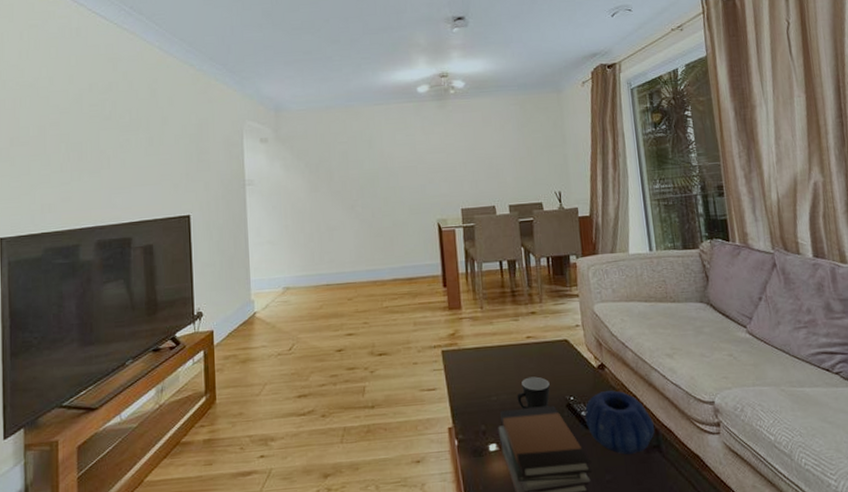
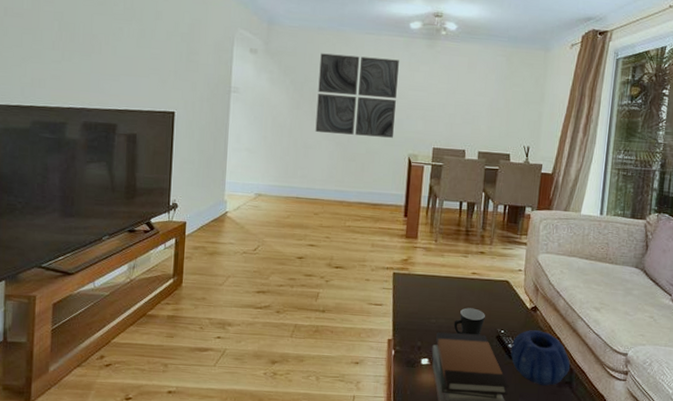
wall art: none [332,125,418,212] -> present [315,53,399,138]

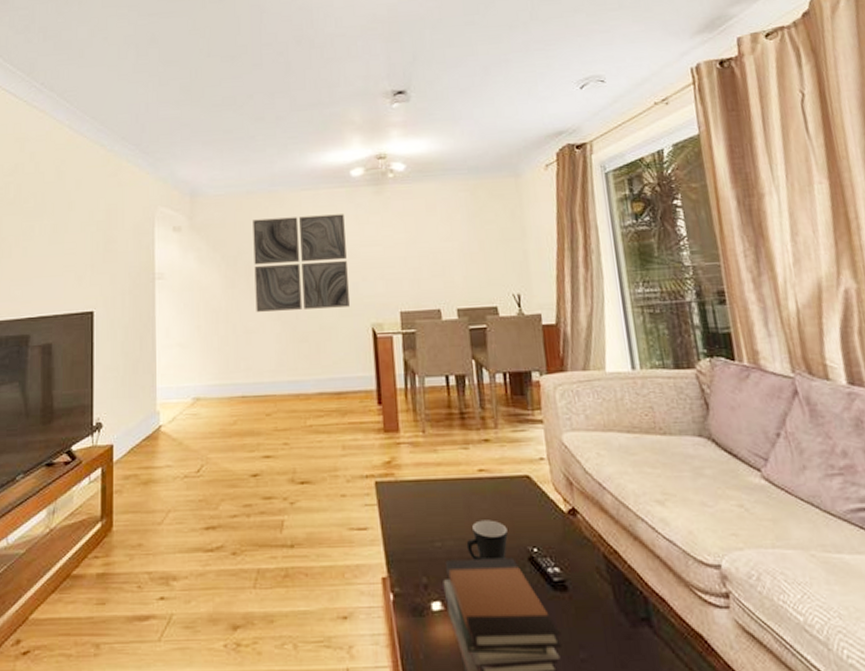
decorative bowl: present [511,330,571,386] -> none [552,543,643,627]

